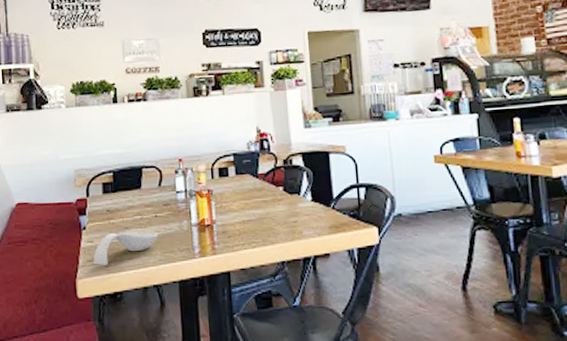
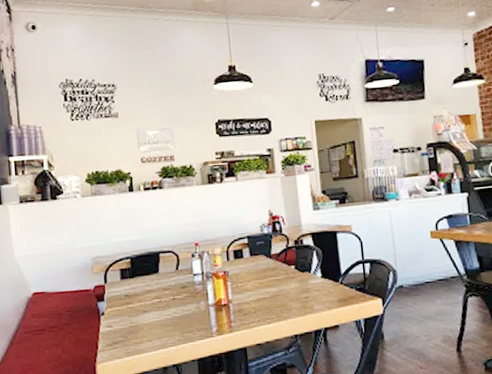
spoon rest: present [93,232,159,265] -> none [112,313,177,349]

